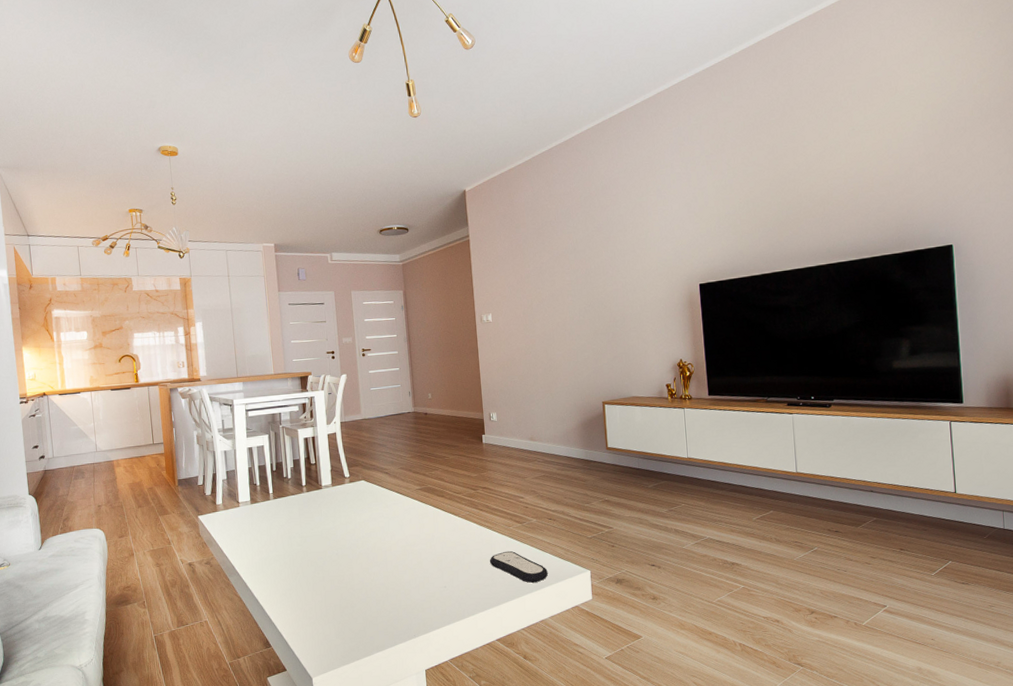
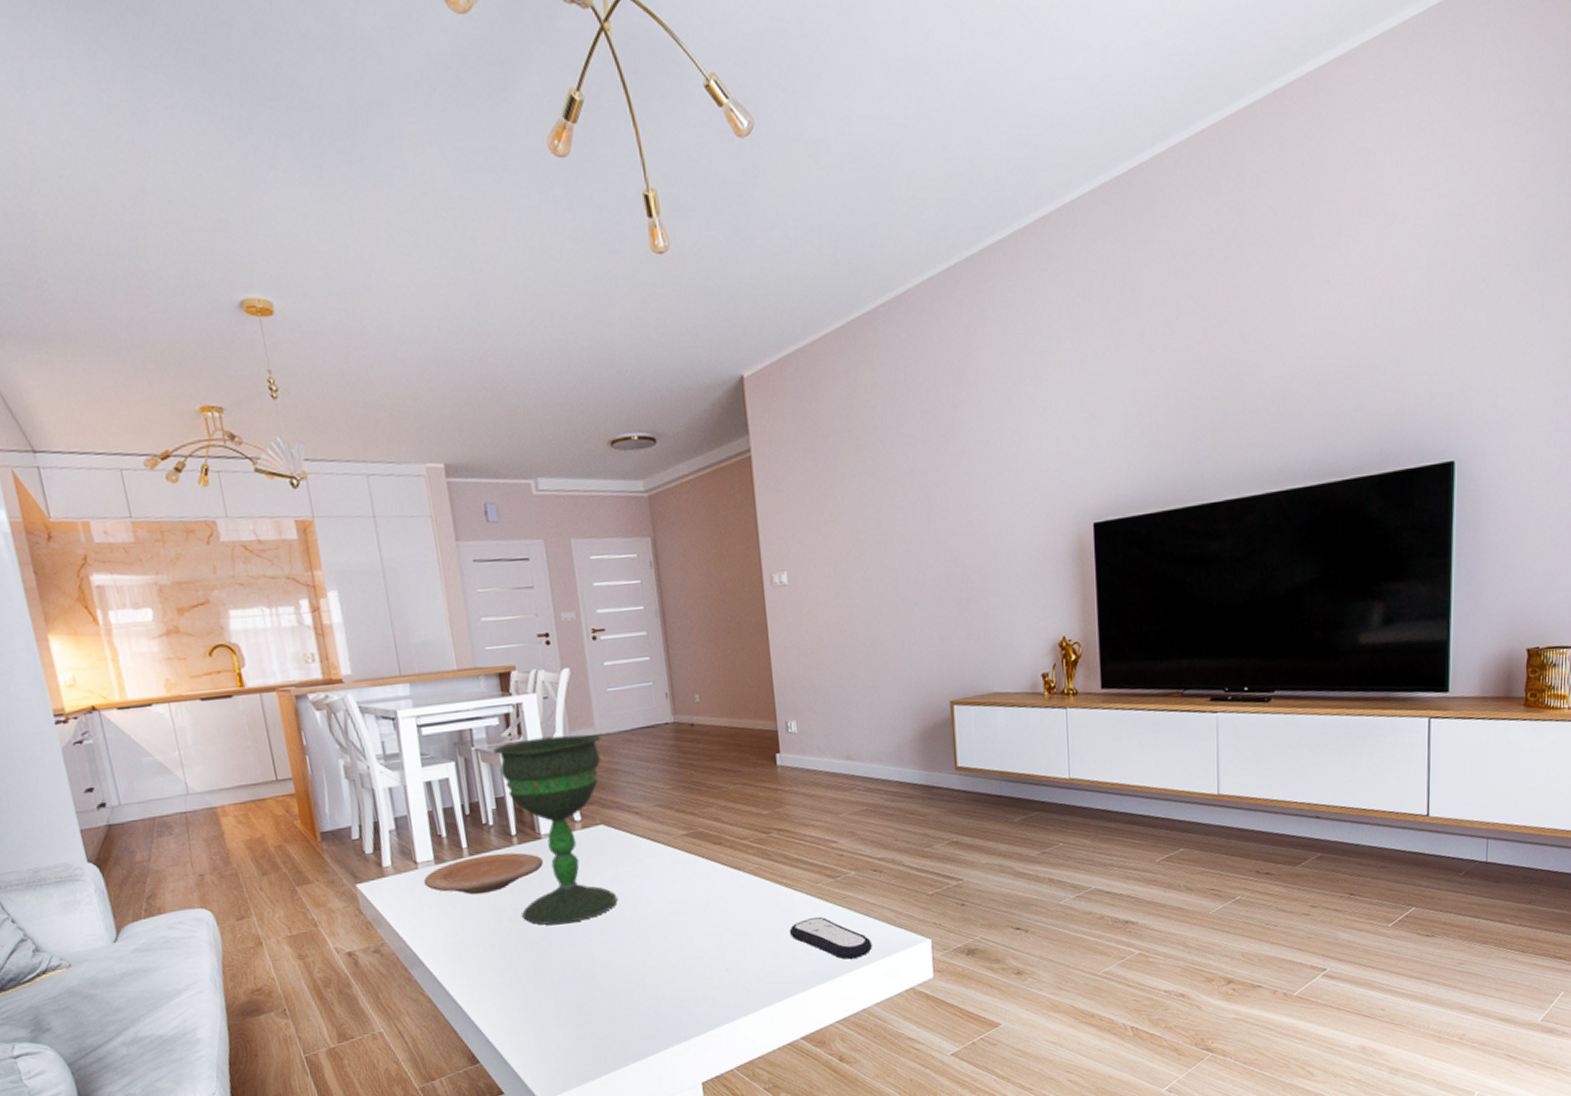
plate: none [242,498,322,526] -> present [423,852,543,895]
chalice: none [293,418,371,550] -> present [492,733,618,925]

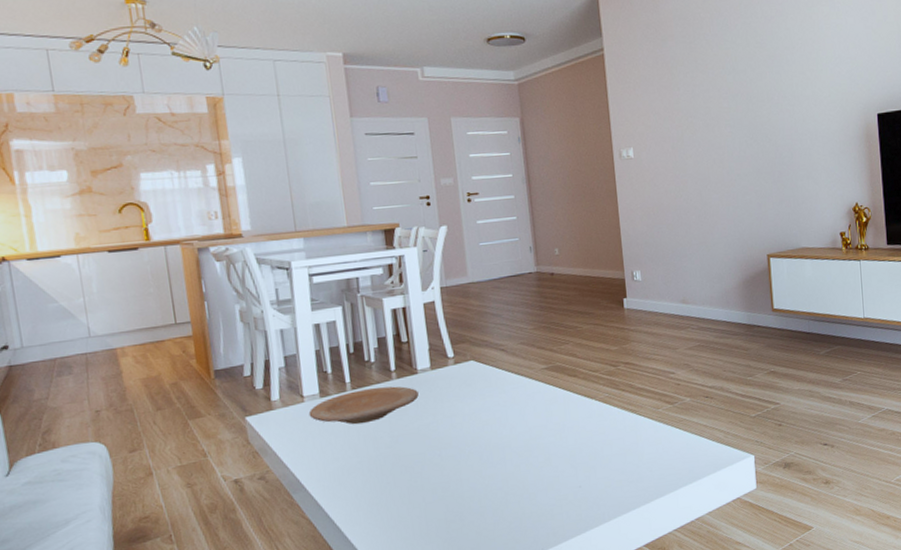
chalice: present [492,733,618,925] -> none [376,281,484,451]
remote control: present [789,916,872,960] -> none [634,437,705,475]

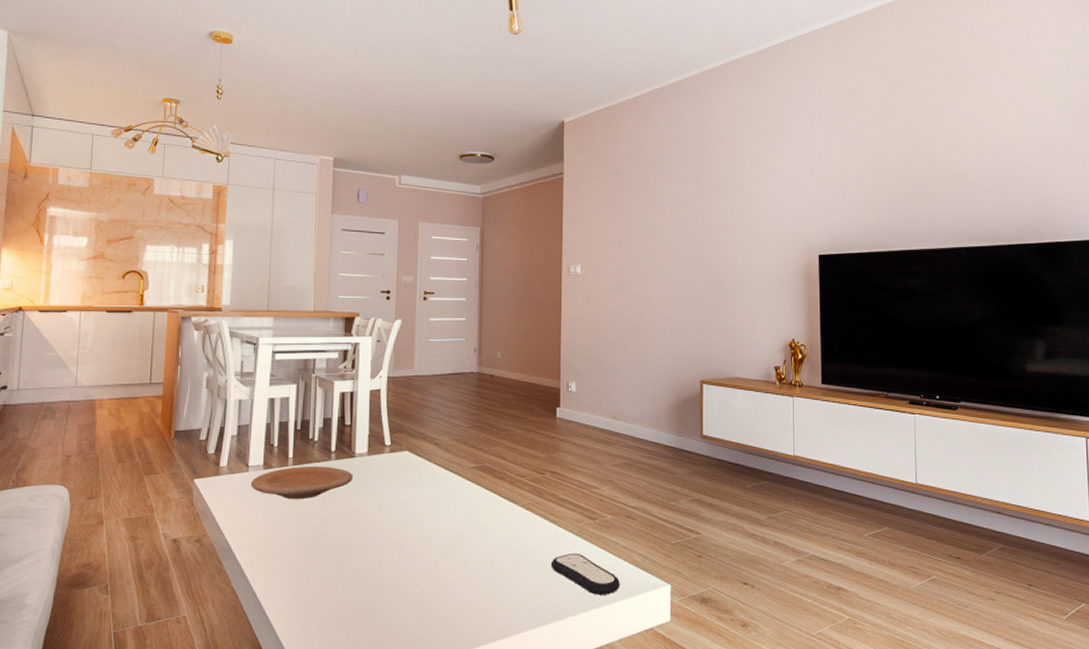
remote control: none [634,437,705,475] -> present [550,552,620,595]

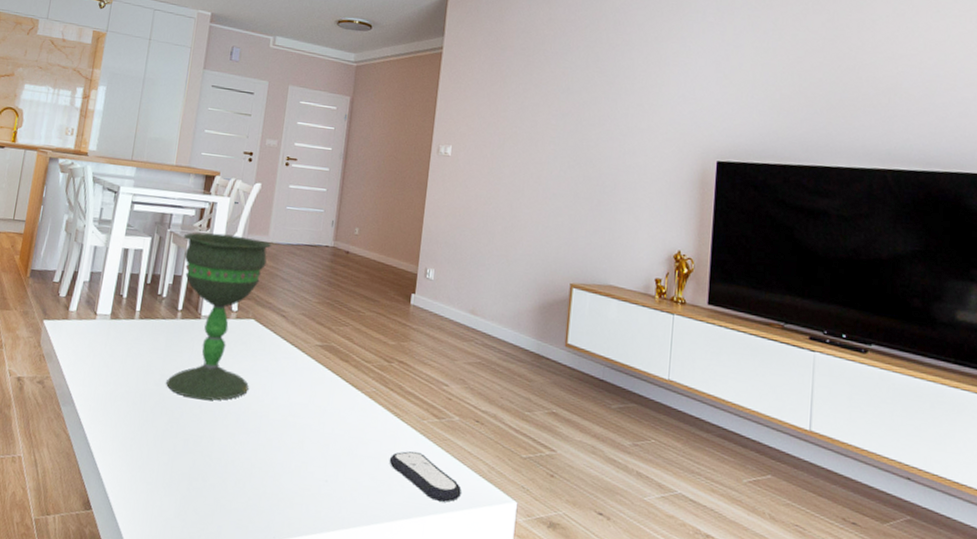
plate: present [250,467,353,500] -> none [96,320,197,355]
chalice: none [327,372,418,535] -> present [166,232,272,401]

